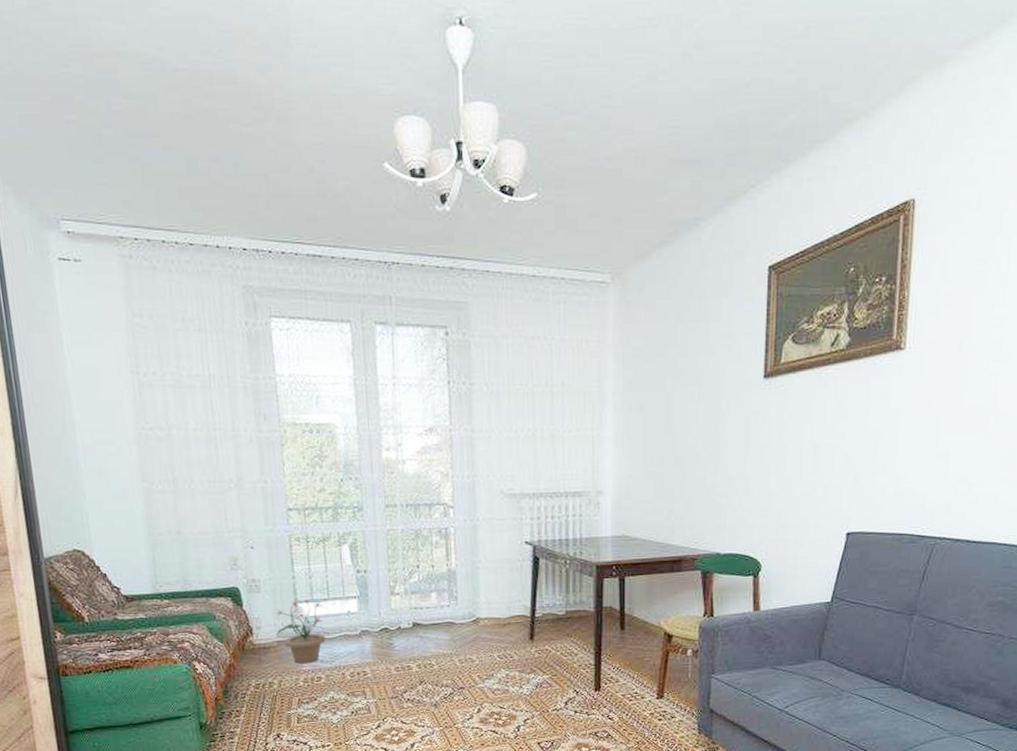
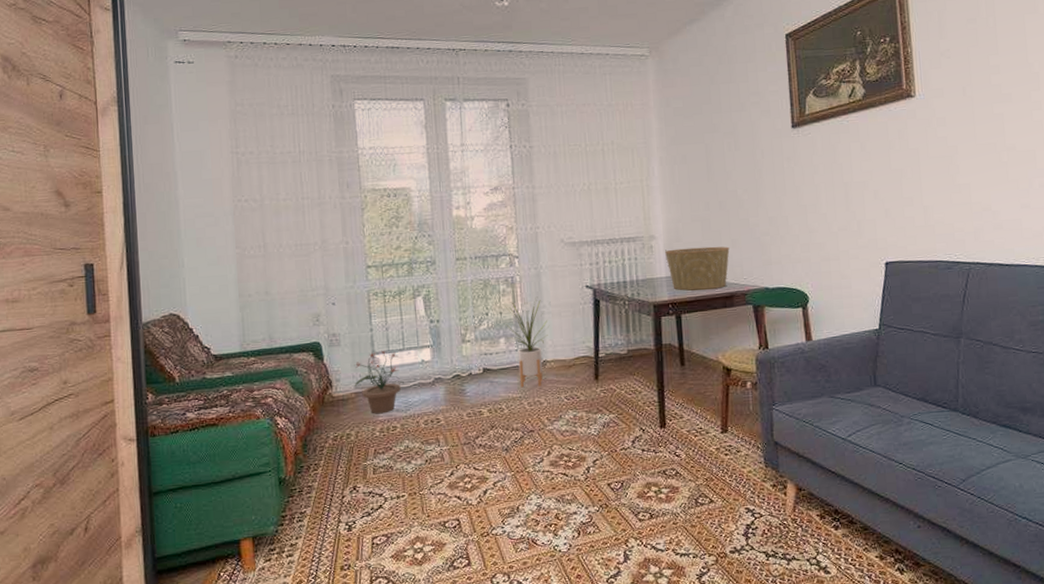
house plant: none [437,550,484,645] -> present [505,296,549,388]
basket: none [613,506,682,552] -> present [665,246,730,291]

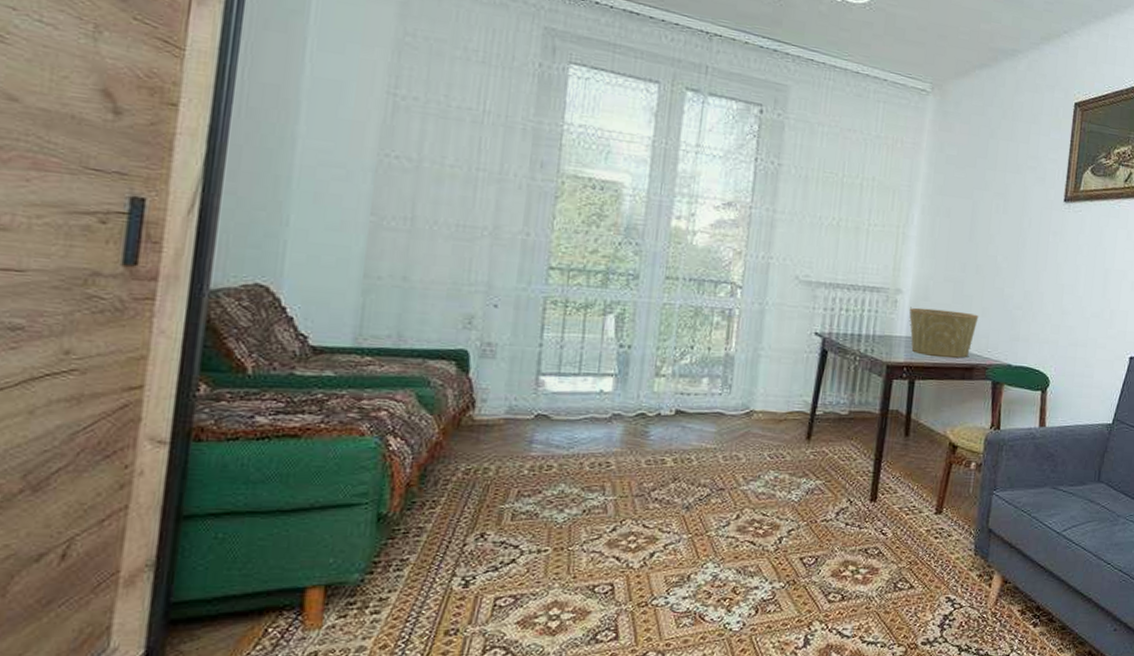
potted plant: present [354,350,405,414] -> none [505,371,574,449]
house plant: present [505,296,549,388] -> none [711,335,764,440]

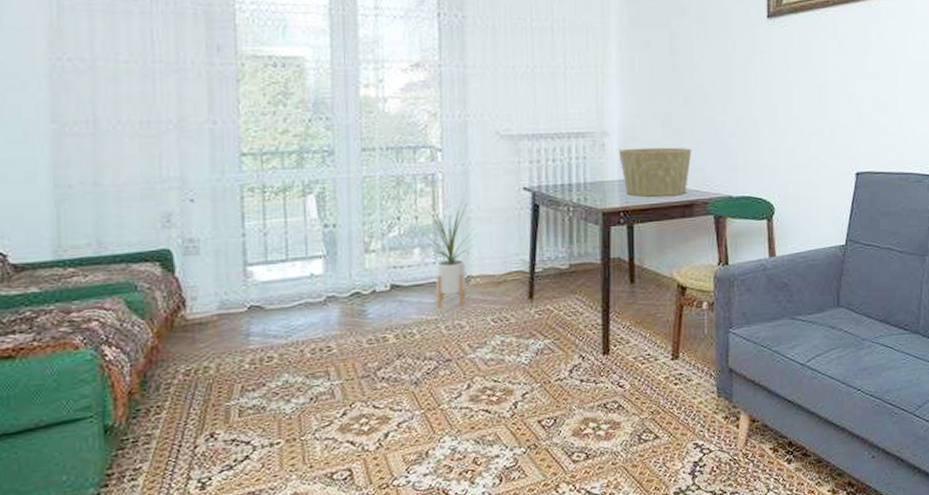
house plant: none [711,335,764,440] -> present [422,198,476,309]

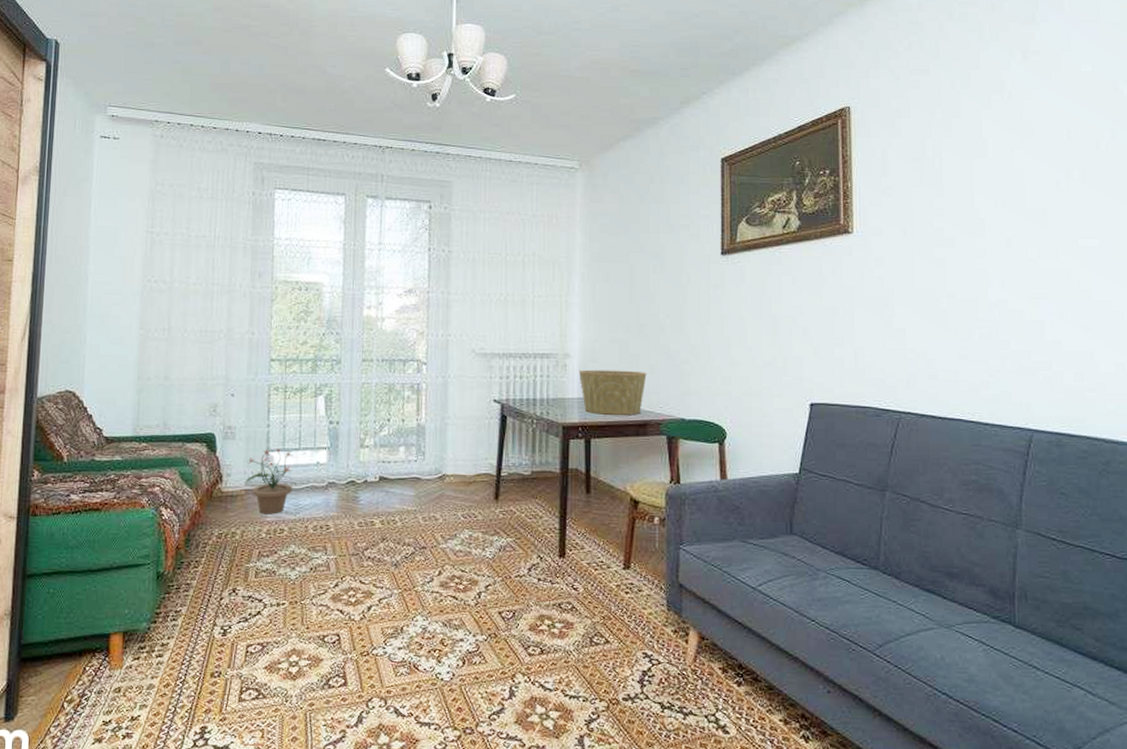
potted plant: none [217,261,287,342] -> present [245,448,297,515]
house plant: present [422,198,476,309] -> none [407,406,452,501]

